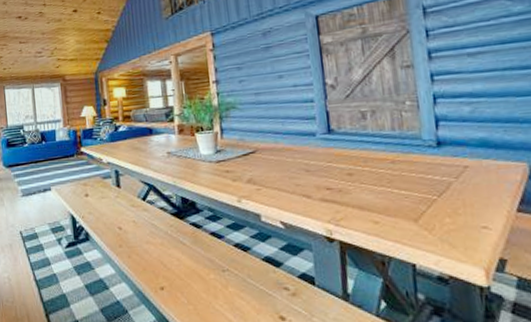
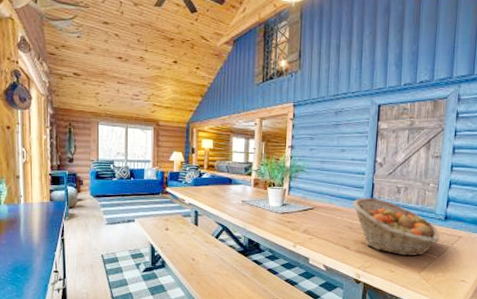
fruit basket: none [304,128,436,200] -> present [352,197,440,256]

